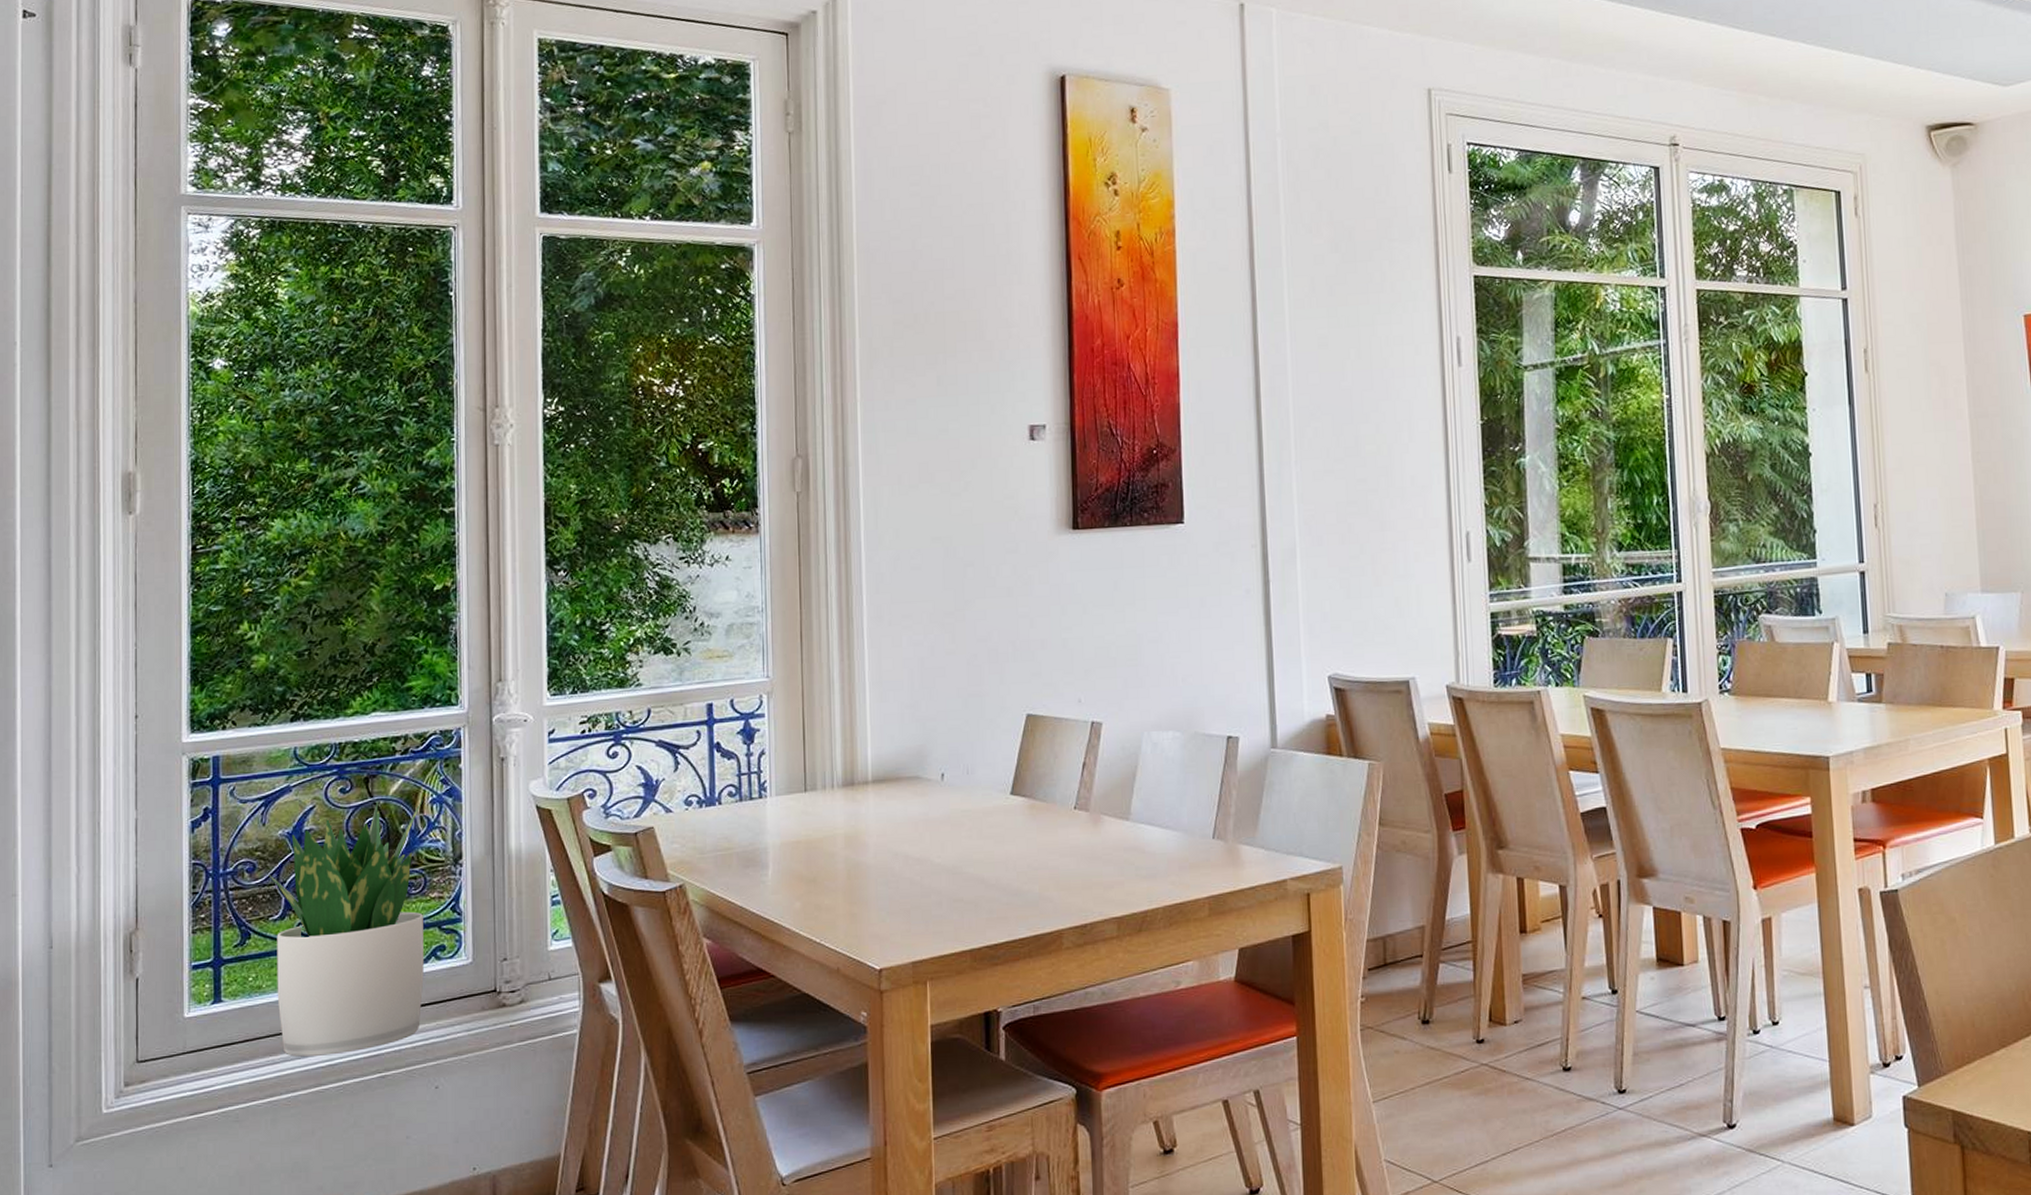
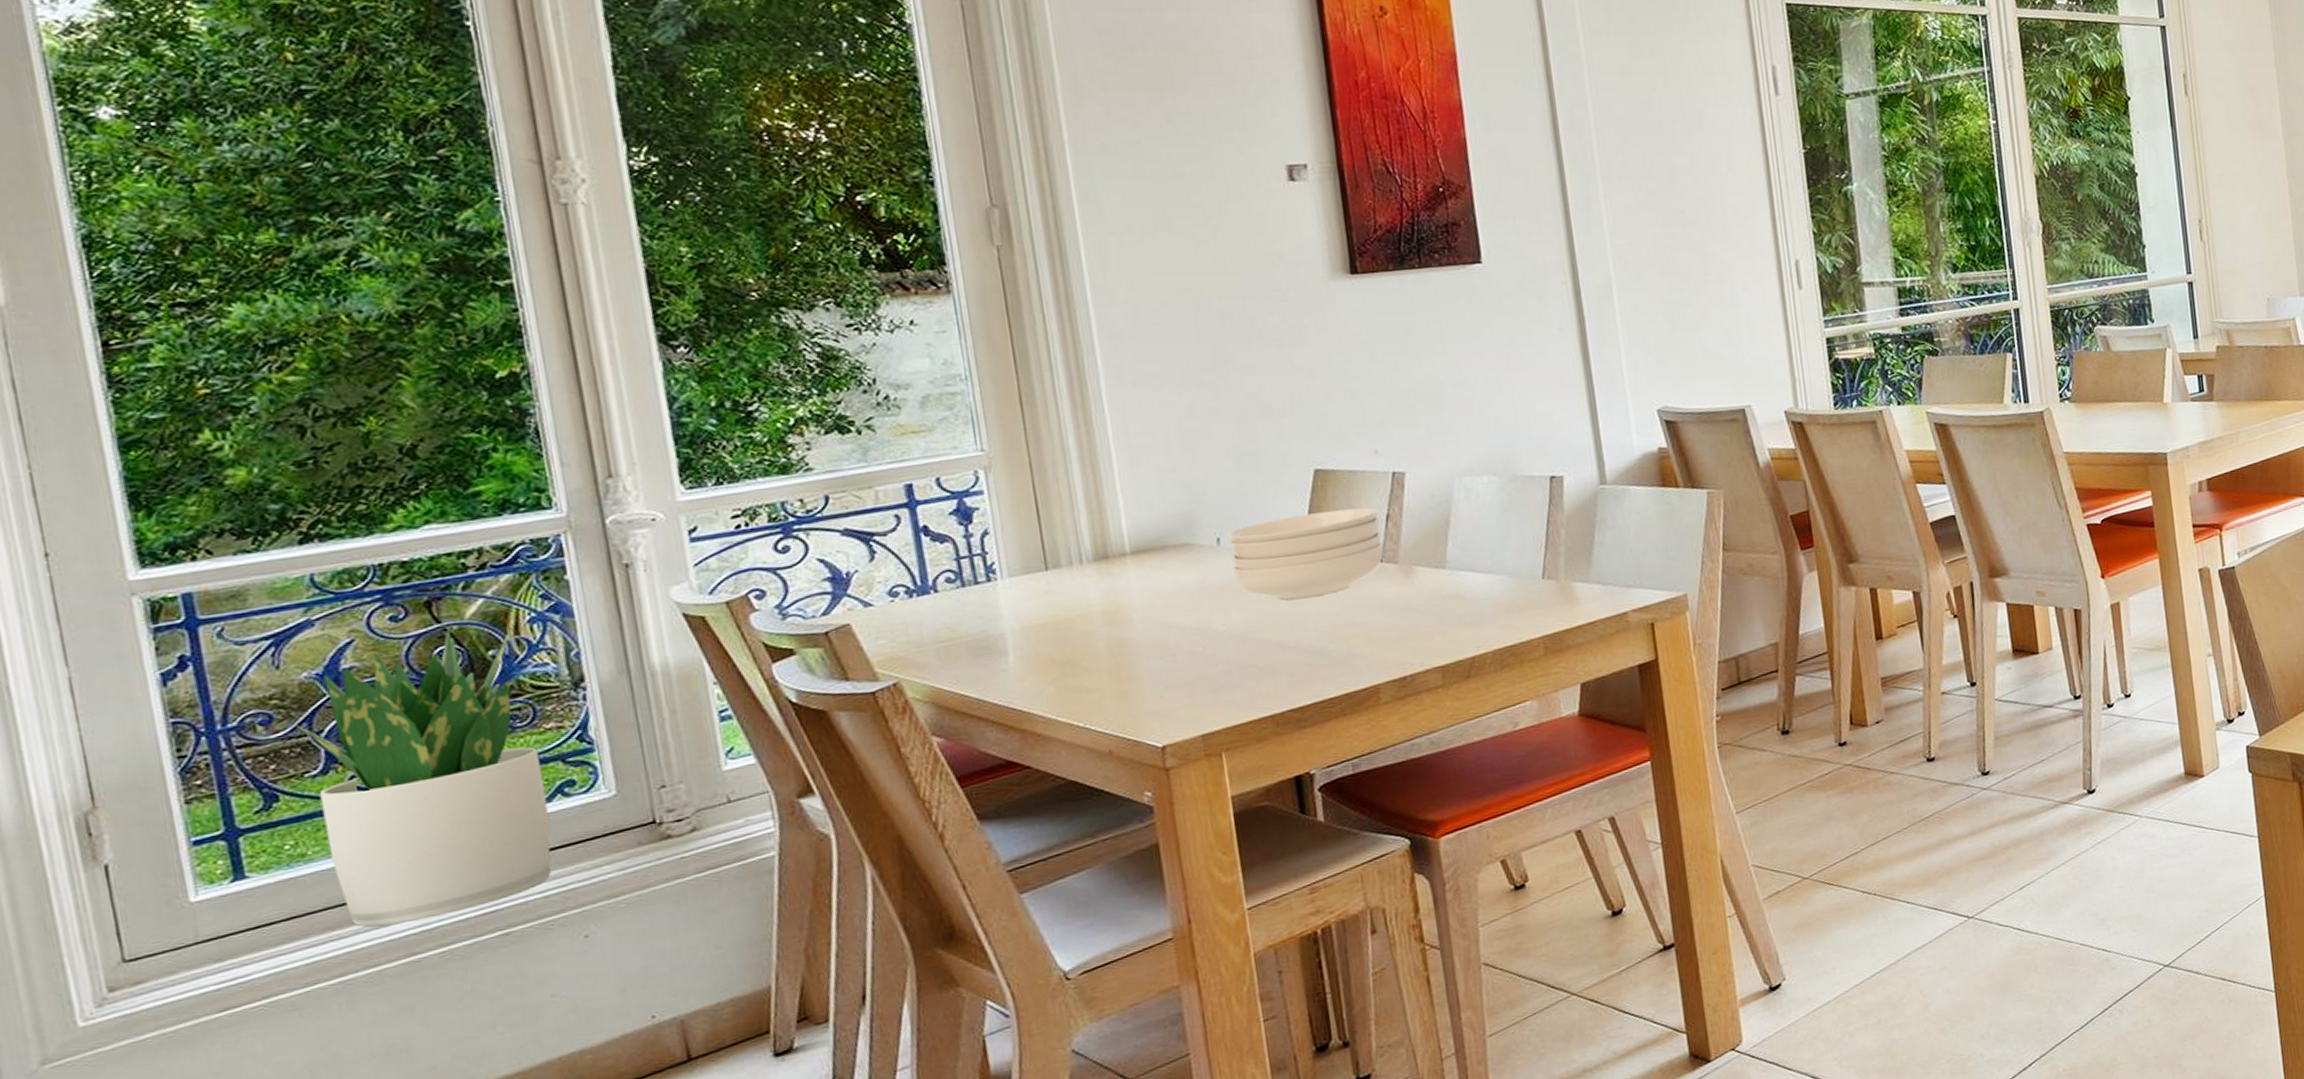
bowl: none [950,754,1078,839] -> present [1227,507,1384,600]

